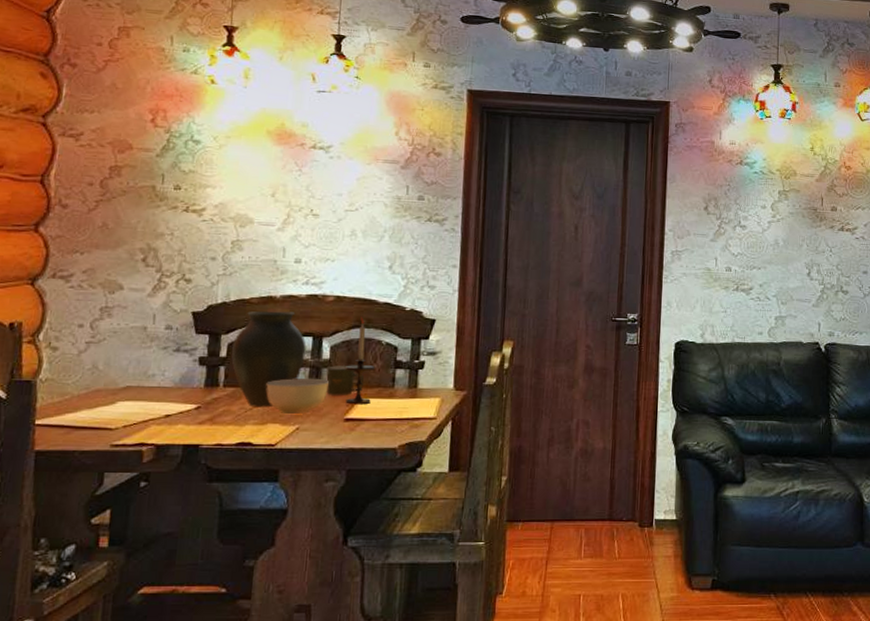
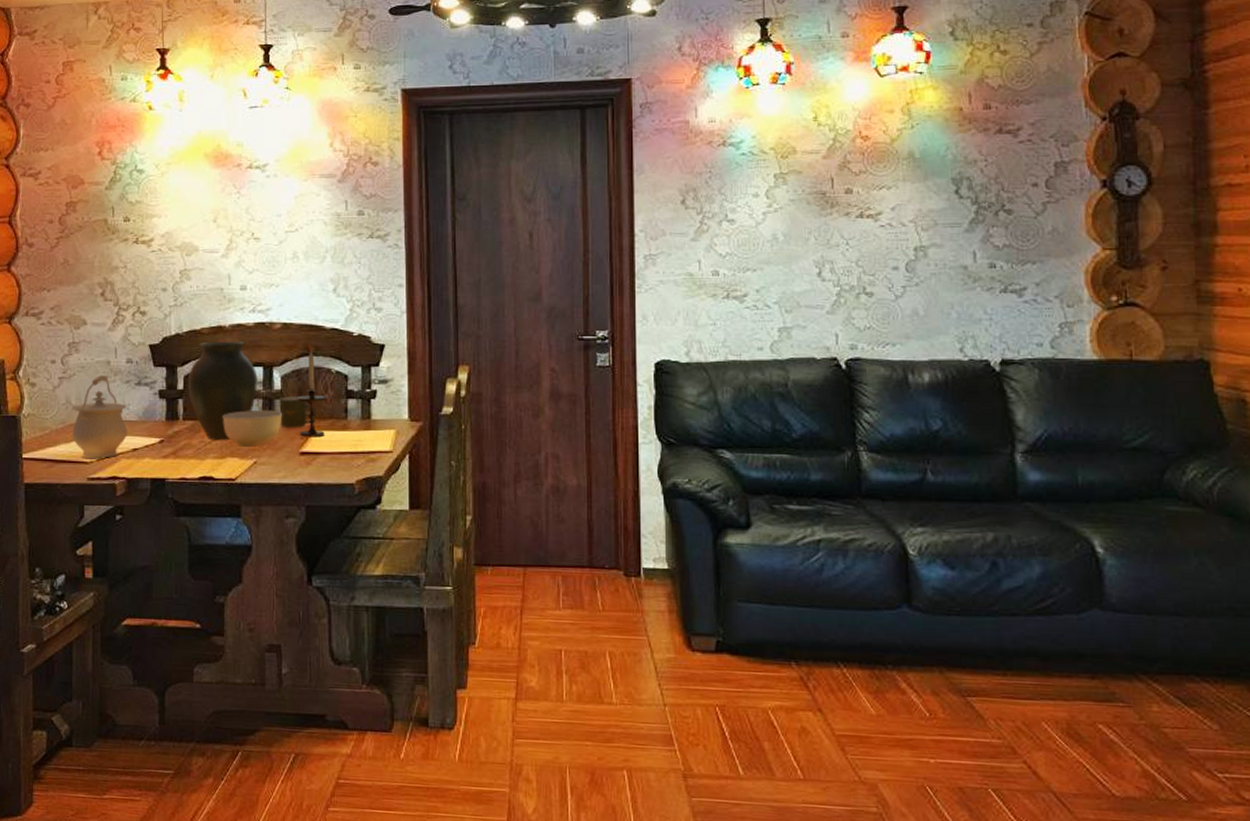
teapot: none [96,341,162,425] -> present [71,375,127,458]

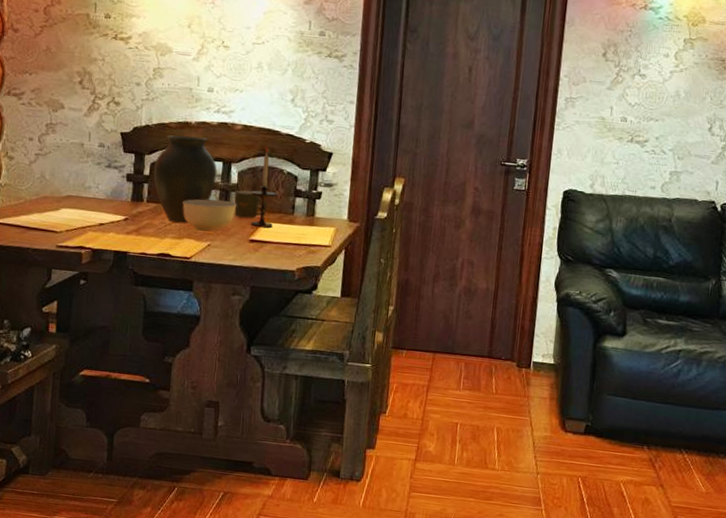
teapot: present [71,375,127,458] -> none [44,155,96,230]

